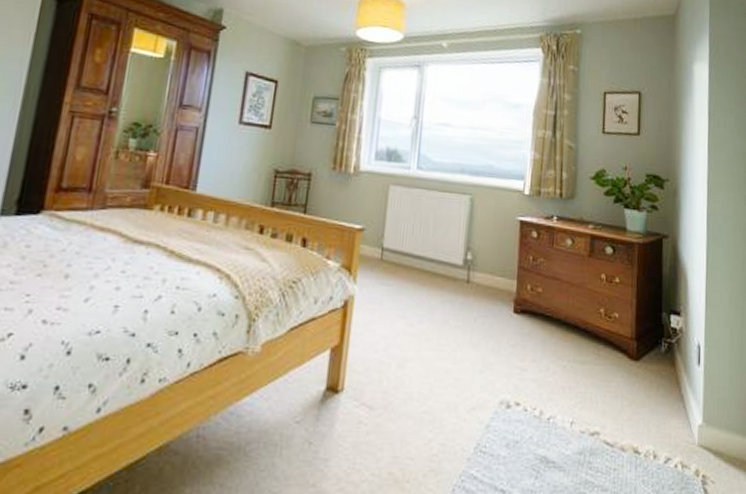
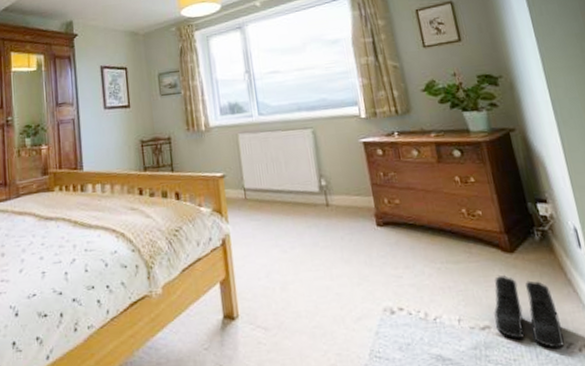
boots: none [605,383,665,462] -> present [494,275,565,349]

